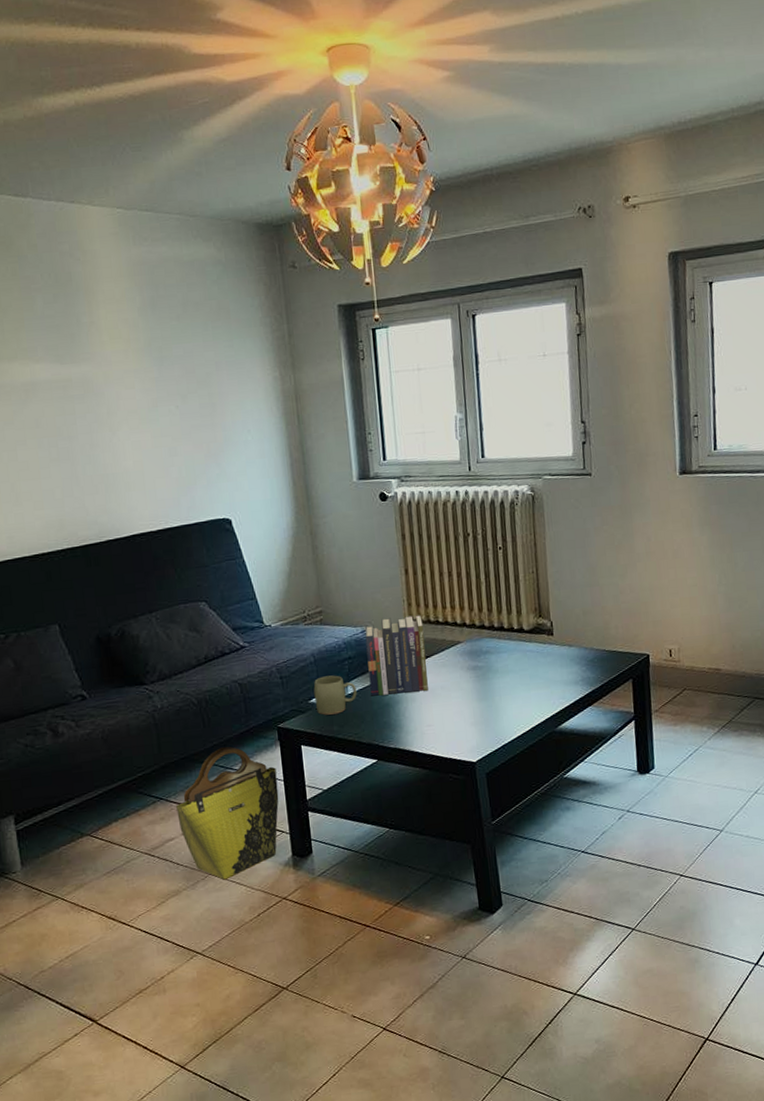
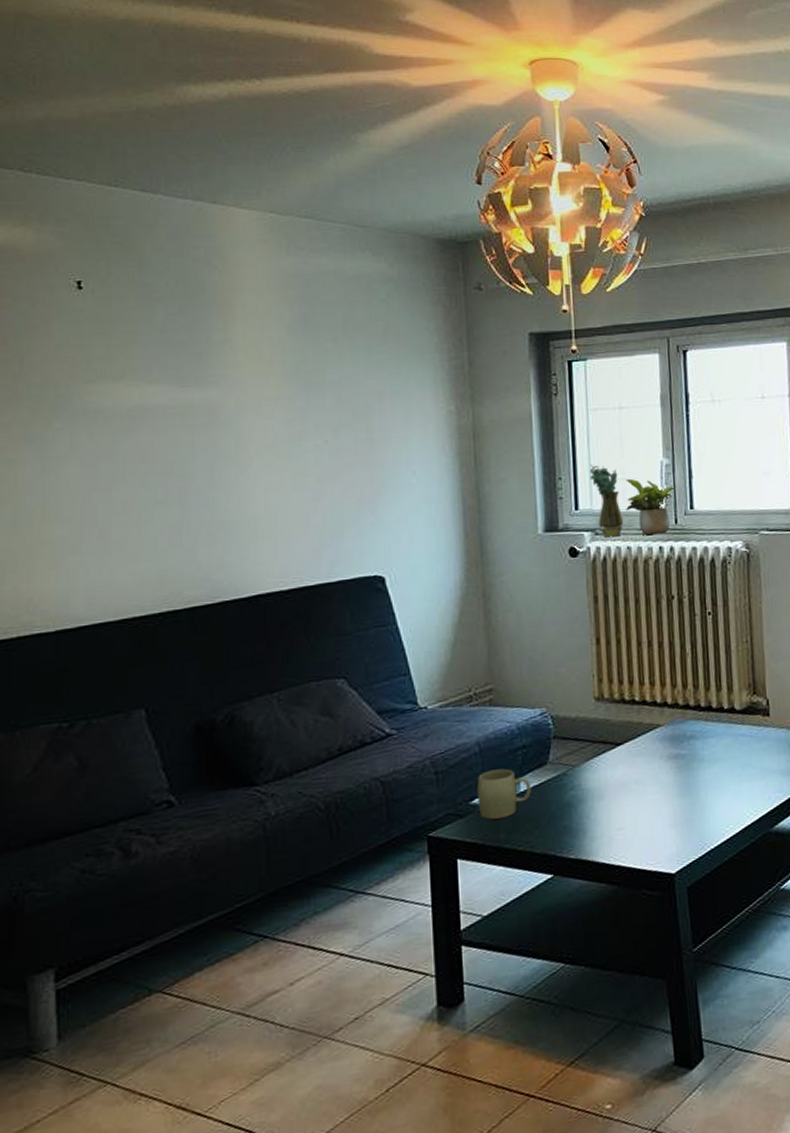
tote bag: present [176,746,279,880] -> none [286,863,424,1044]
books: present [365,615,428,696] -> none [544,693,620,794]
vase: none [394,420,425,484] -> present [589,464,624,538]
potted plant: none [425,432,470,482] -> present [625,478,677,536]

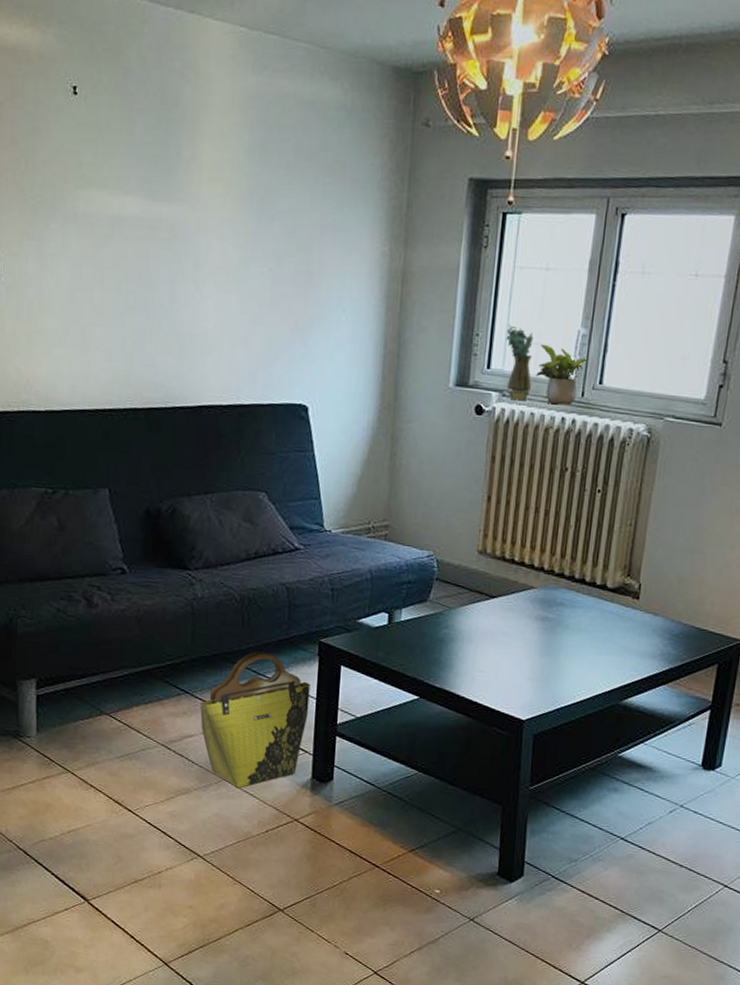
tote bag: none [286,863,424,1044] -> present [200,651,310,789]
mug: present [476,768,531,820] -> none [363,596,411,640]

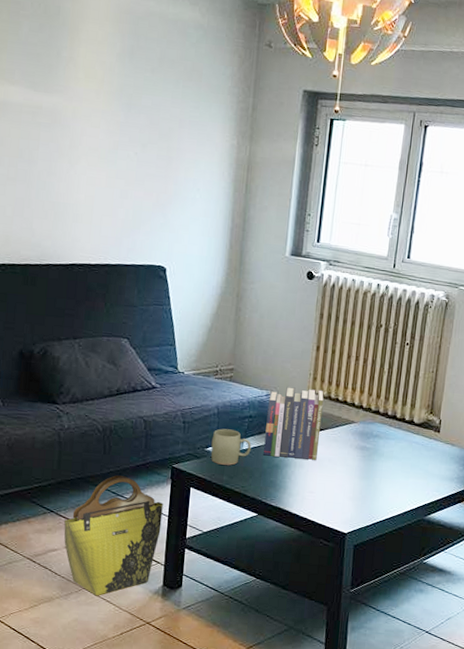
mug: none [363,596,411,640] -> present [210,428,252,465]
books: none [425,546,497,633] -> present [263,387,324,460]
vase: present [506,324,534,401] -> none [332,207,355,270]
potted plant: present [536,344,590,406] -> none [357,224,400,275]

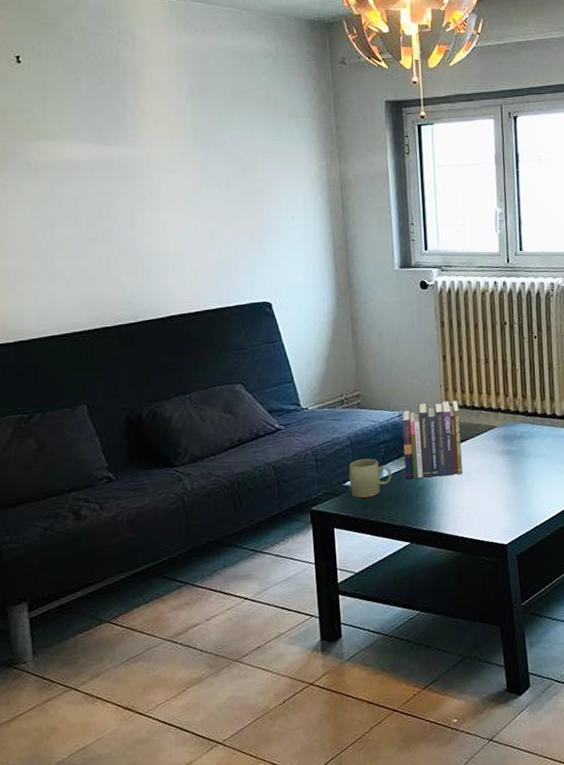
tote bag: present [64,475,163,596] -> none [202,530,310,666]

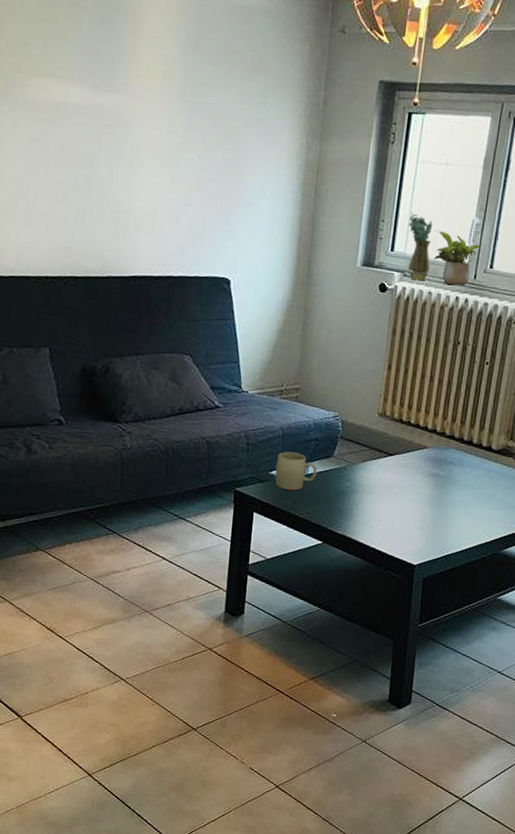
books: present [401,400,463,479] -> none [329,408,395,487]
vase: none [436,212,465,273] -> present [407,212,433,281]
potted plant: none [466,224,509,272] -> present [434,230,482,287]

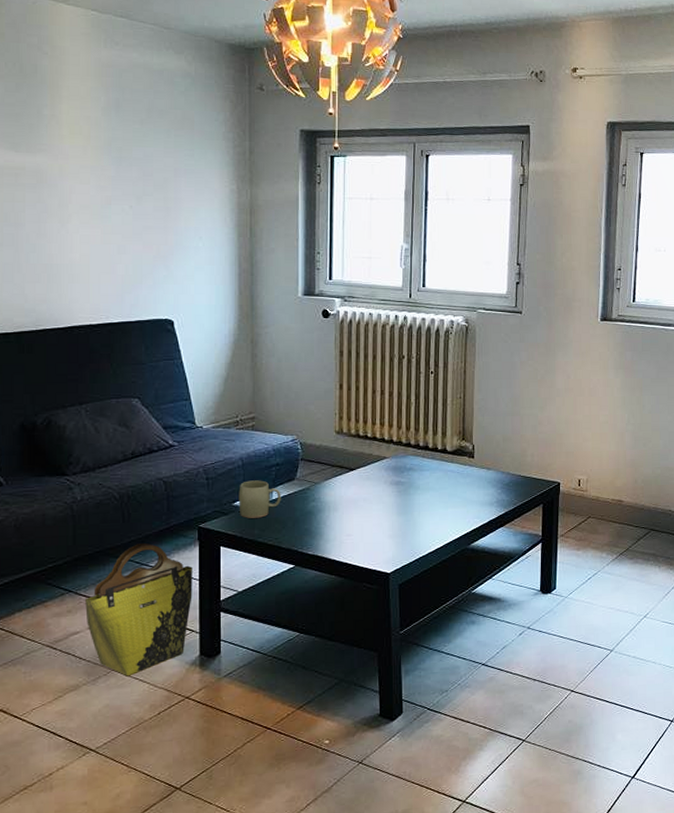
tote bag: none [126,497,226,620] -> present [85,543,192,676]
vase: present [407,212,433,281] -> none [343,243,368,304]
potted plant: present [434,230,482,287] -> none [370,257,413,306]

